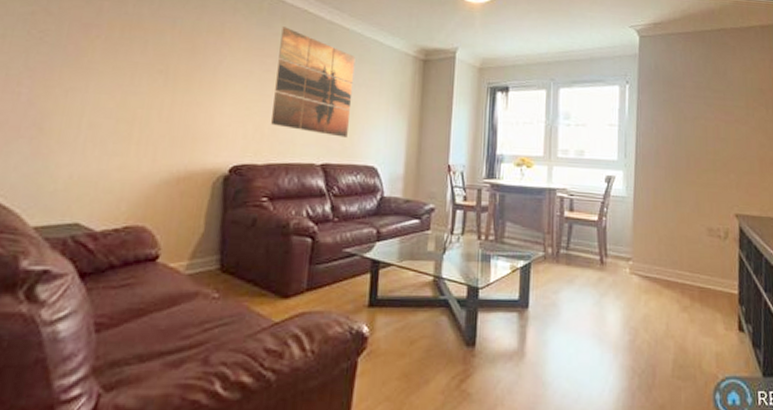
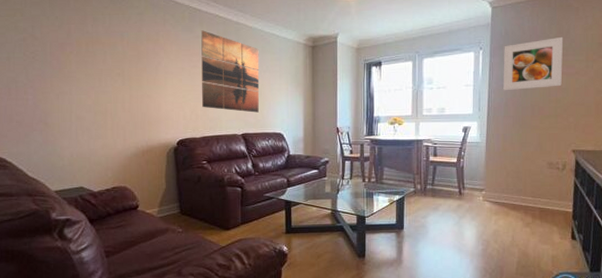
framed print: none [653,77,721,136] -> present [503,36,564,91]

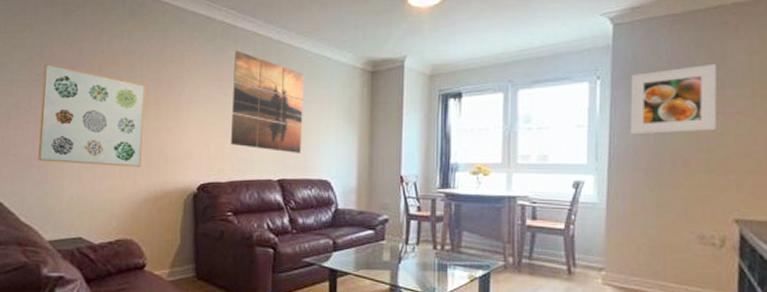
wall art: none [36,42,129,128] -> present [38,62,146,167]

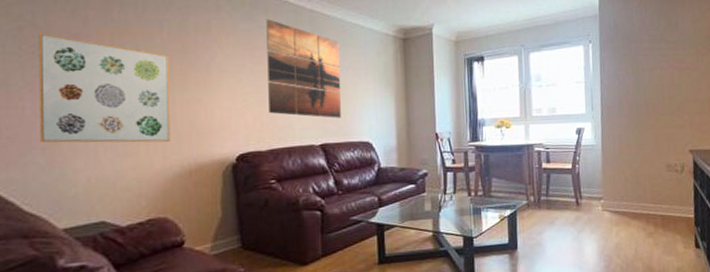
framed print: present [630,63,717,135] -> none [614,29,674,88]

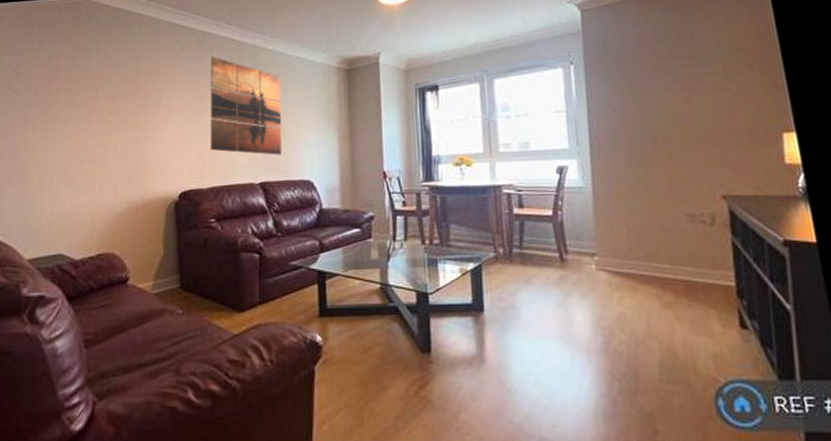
wall art: present [38,32,170,143] -> none [16,79,123,179]

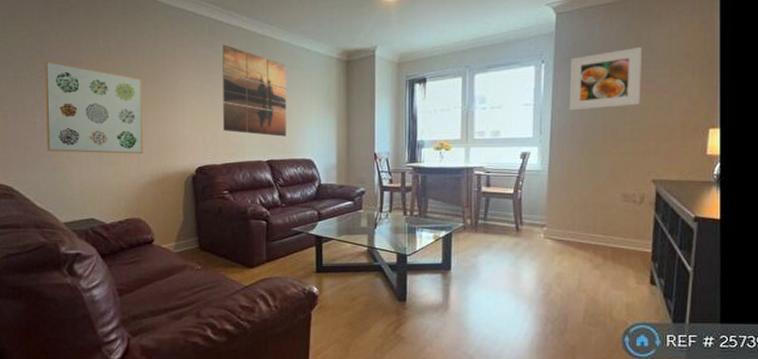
wall art: none [16,79,123,179] -> present [44,60,143,154]
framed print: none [603,42,693,117] -> present [569,46,643,111]

